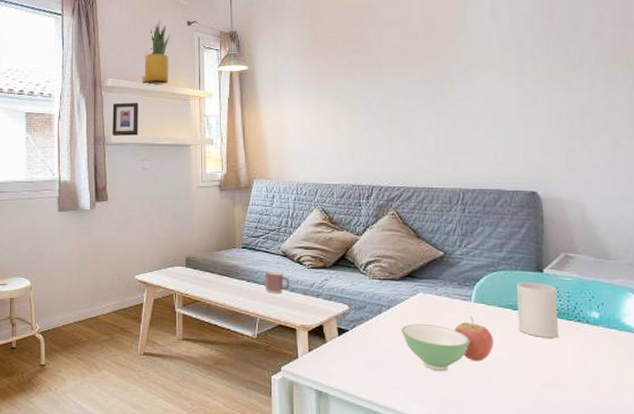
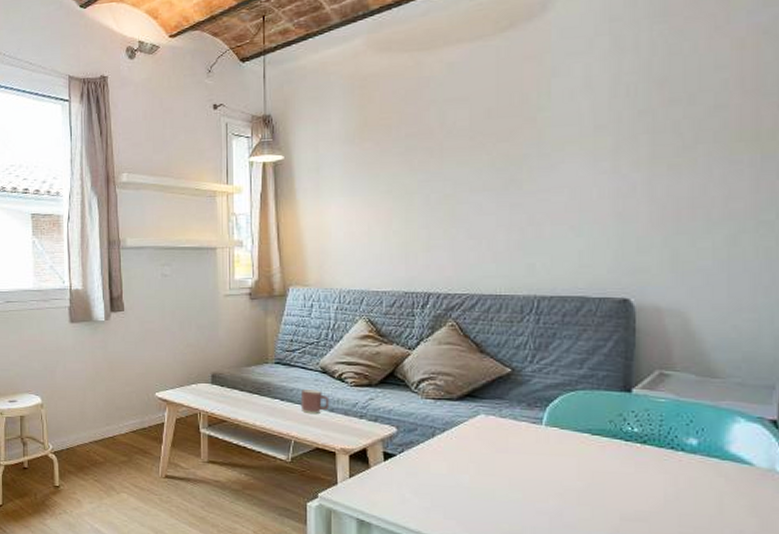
picture frame: present [112,102,139,136] -> none [128,200,158,239]
planter: present [141,19,171,85] -> none [159,103,195,181]
bowl: present [401,324,471,372] -> none [458,449,539,502]
fruit: present [454,316,494,362] -> none [520,440,567,492]
cup: present [516,281,560,338] -> none [597,402,647,467]

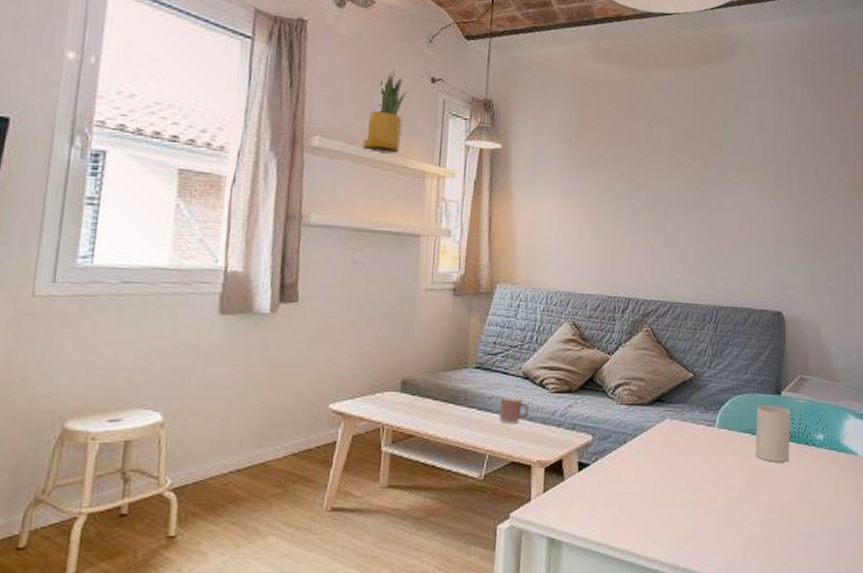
planter: none [159,103,195,181] -> present [361,68,409,155]
cup: none [597,402,647,467] -> present [755,404,790,462]

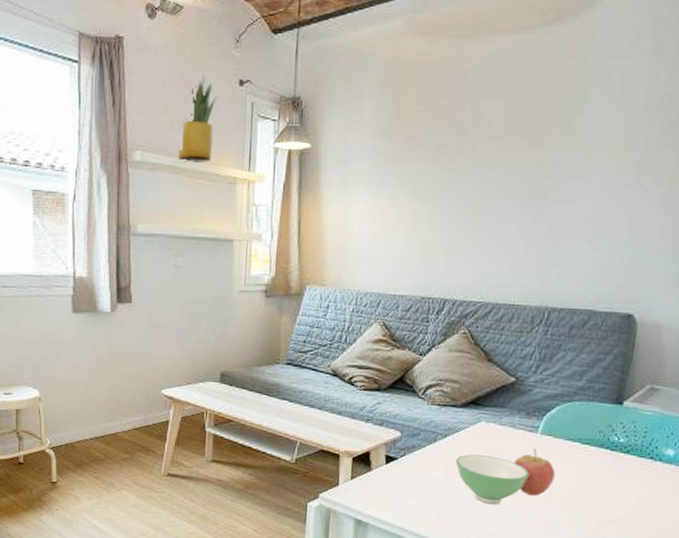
mug: present [498,397,529,423] -> none [308,391,338,416]
bowl: none [645,454,711,505] -> present [456,454,530,505]
fruit: none [697,442,732,491] -> present [514,448,556,496]
cup: present [755,404,790,462] -> none [585,414,633,475]

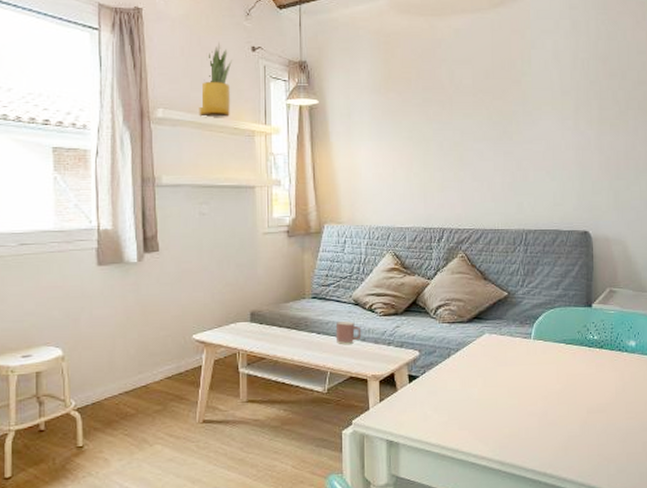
mug: none [308,391,338,416] -> present [335,321,362,344]
bowl: present [456,454,530,505] -> none [468,364,530,409]
fruit: present [514,448,556,496] -> none [516,352,549,396]

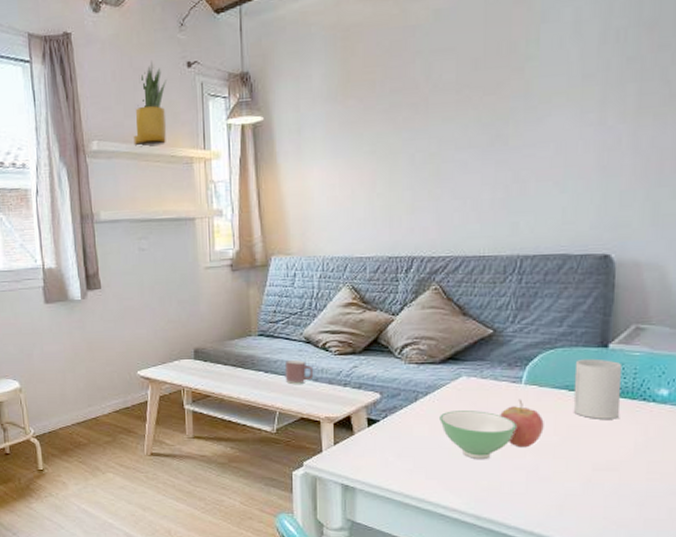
bowl: none [468,364,530,409] -> present [440,411,518,460]
fruit: none [516,352,549,396] -> present [500,399,544,448]
cup: none [569,316,604,368] -> present [573,358,621,419]

